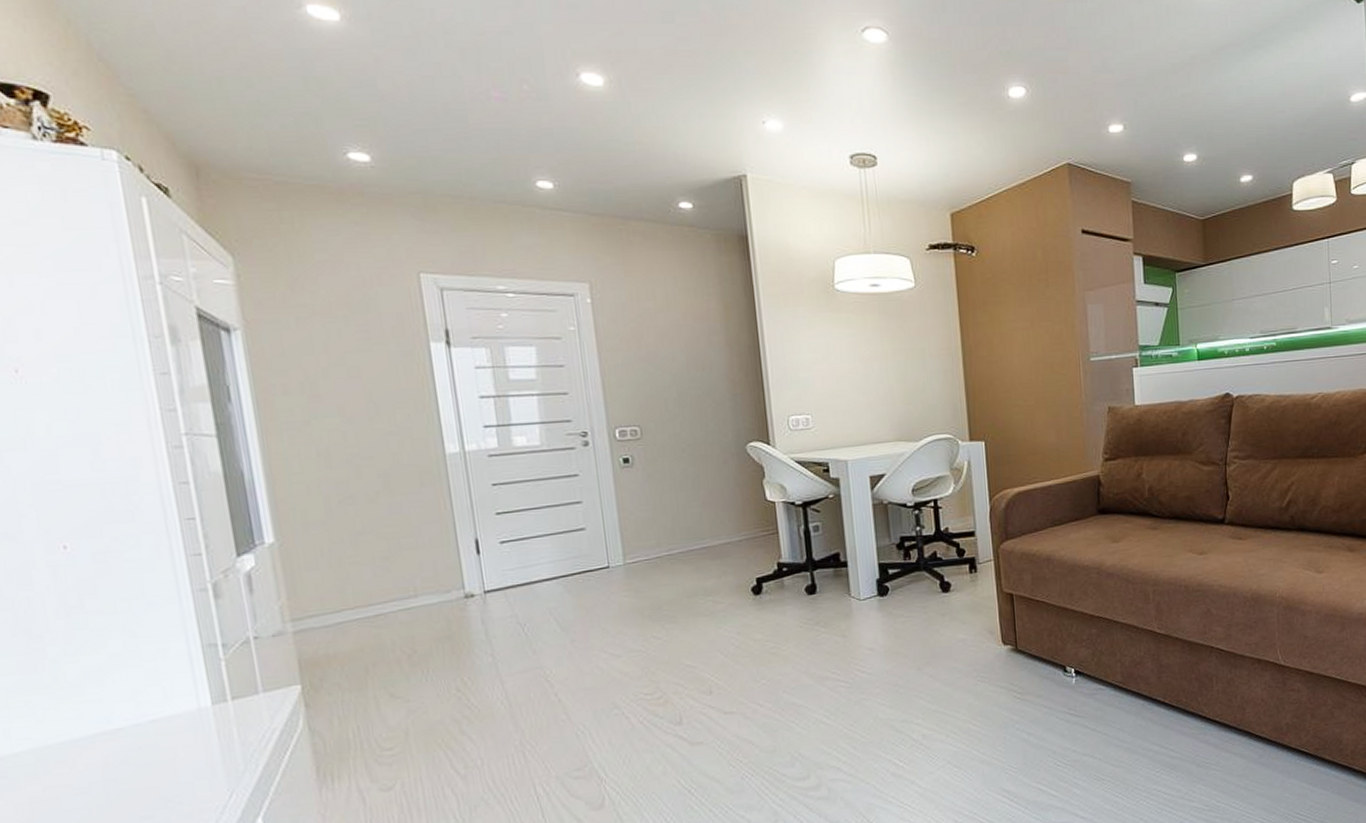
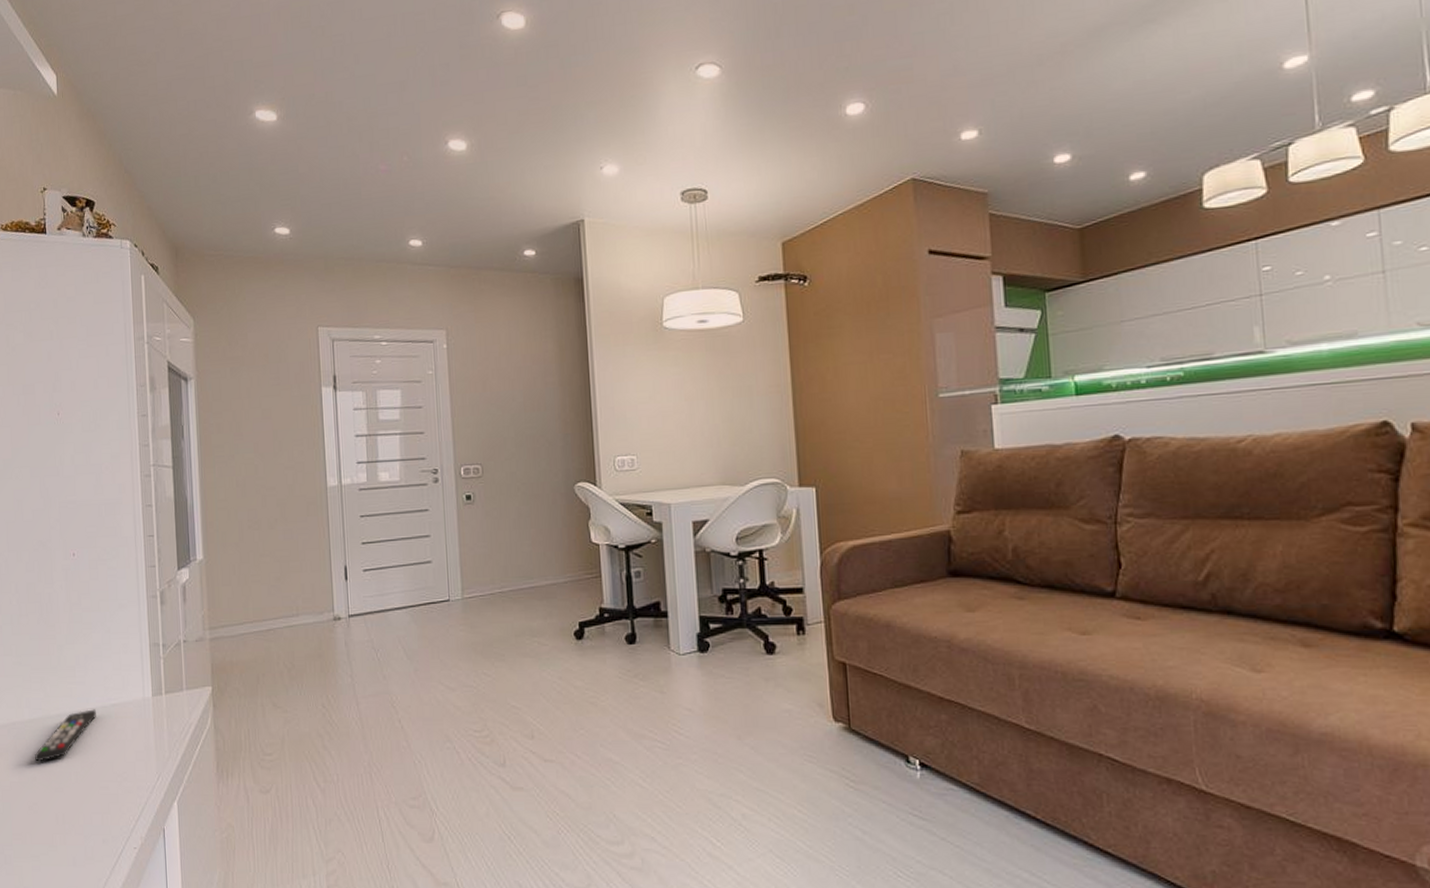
remote control: none [27,729,126,803] -> present [35,709,96,762]

